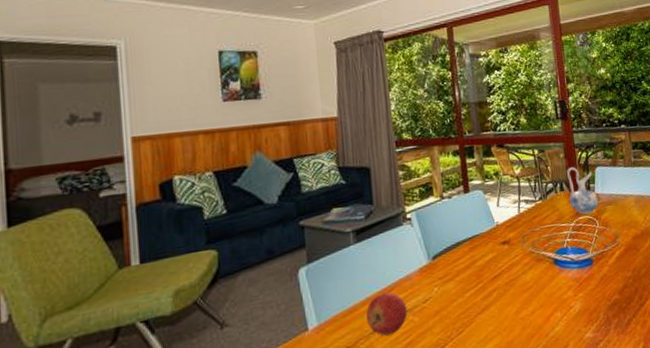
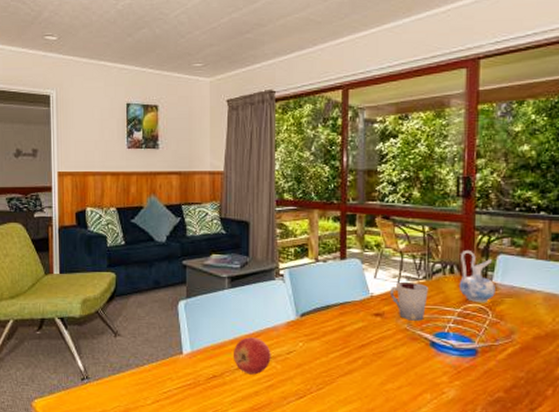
cup: none [512,204,546,243] -> present [389,281,428,321]

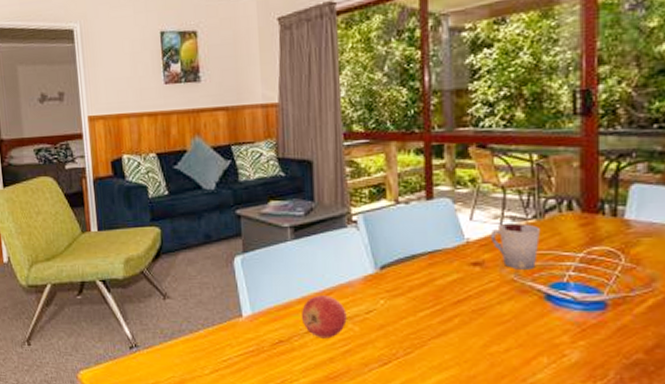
ceramic pitcher: present [458,251,495,303] -> none [579,181,629,245]

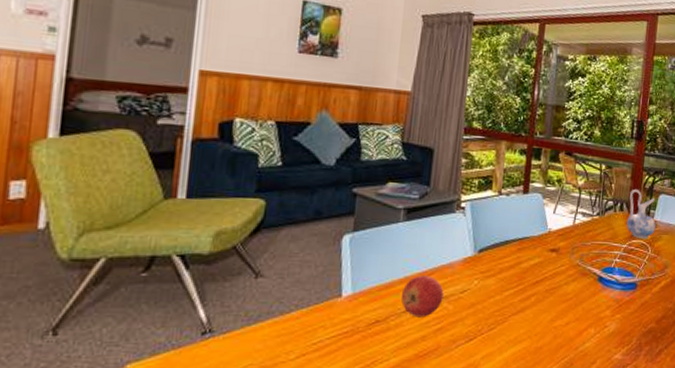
cup: present [490,222,540,270] -> none [566,217,600,256]
ceramic pitcher: none [579,181,629,245] -> present [626,189,656,240]

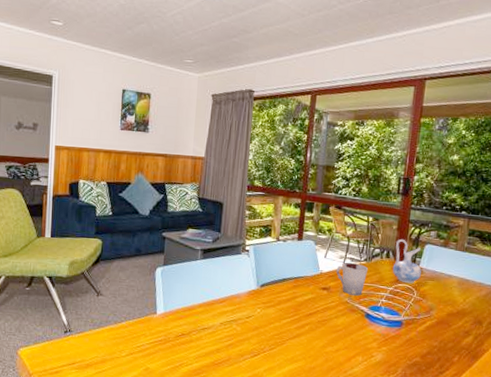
apple: present [401,276,444,317] -> none [200,302,233,335]
cup: none [566,217,600,256] -> present [336,262,368,296]

